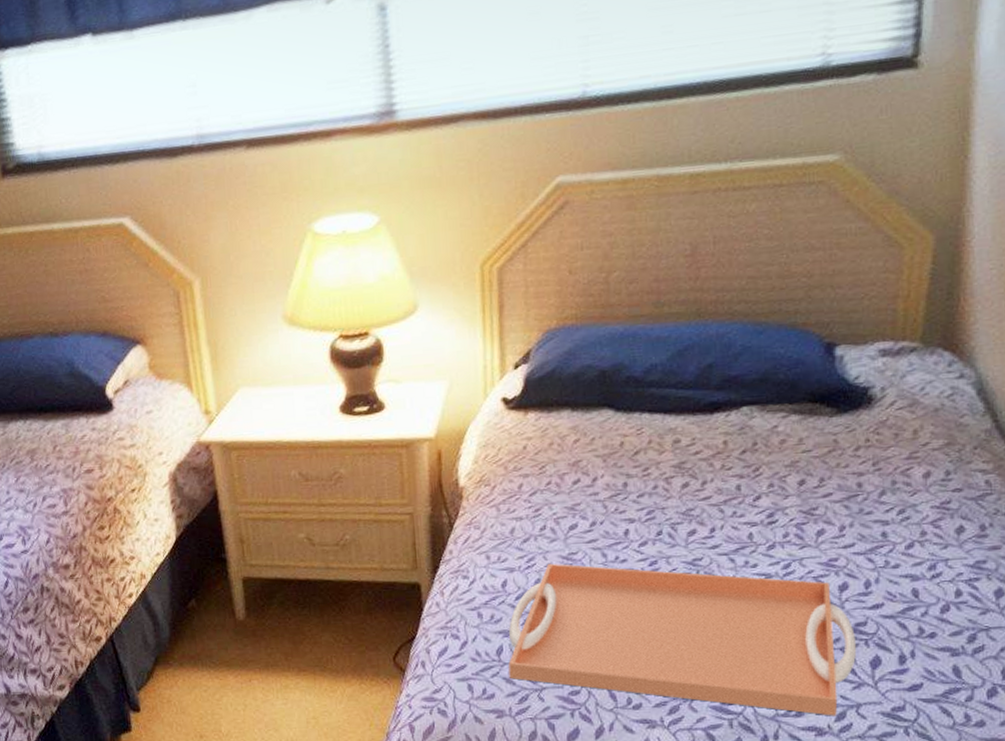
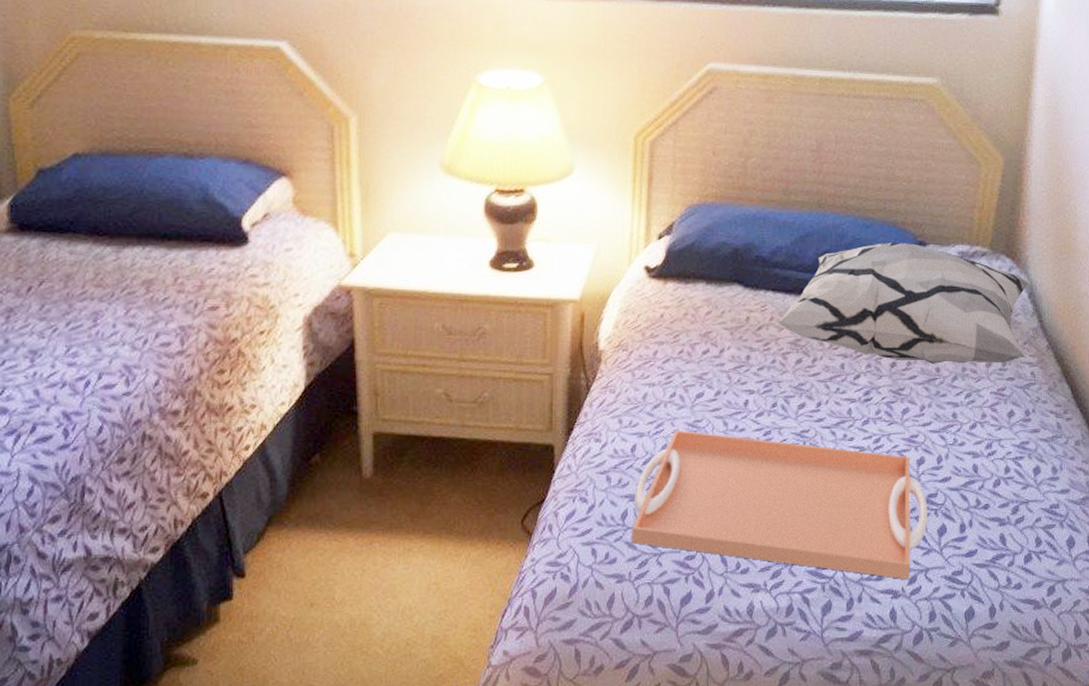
decorative pillow: none [656,345,980,479] -> present [777,243,1031,364]

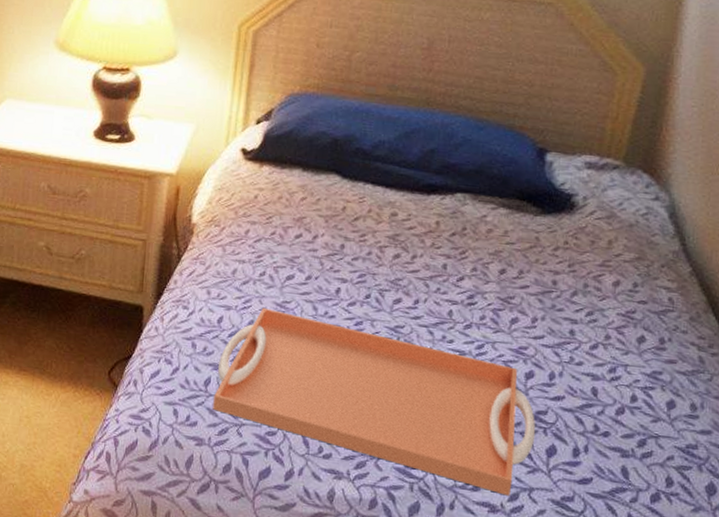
decorative pillow: present [777,243,1031,364] -> none [375,146,673,285]

